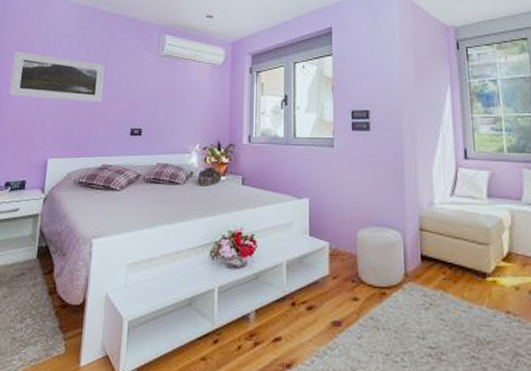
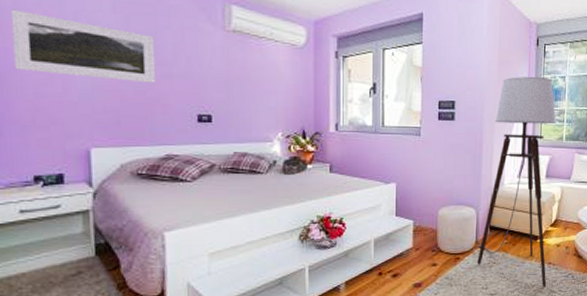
floor lamp: none [408,81,508,347] -> present [477,76,556,288]

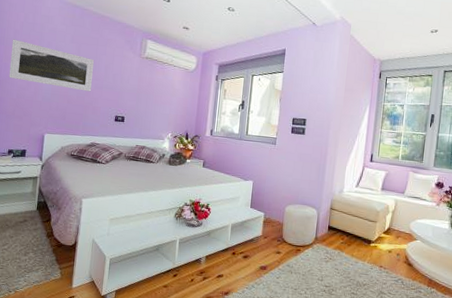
floor lamp: present [477,76,556,288] -> none [315,103,394,288]

